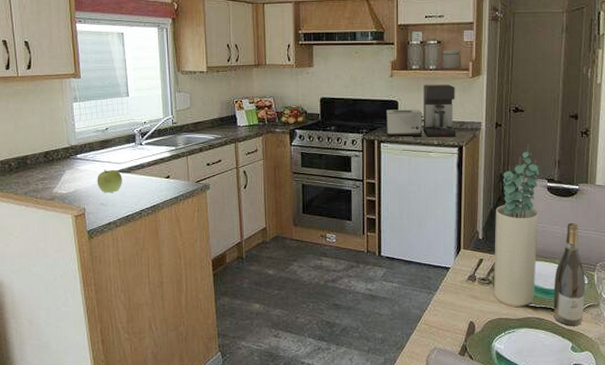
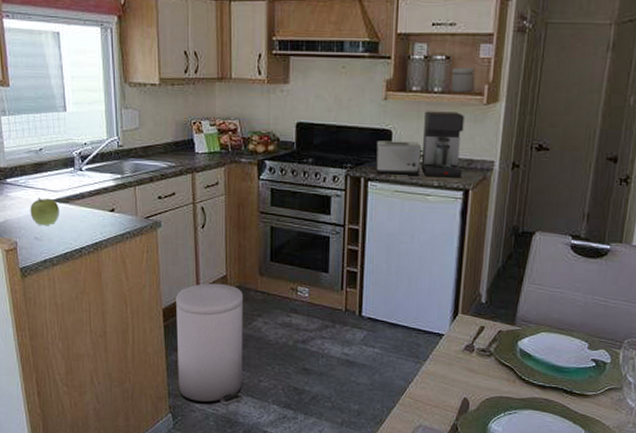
pedal bin: none [223,234,282,342] -> present [176,283,244,406]
vase: present [494,143,540,308] -> none [495,190,564,386]
wine bottle: present [553,223,586,326] -> none [565,290,609,411]

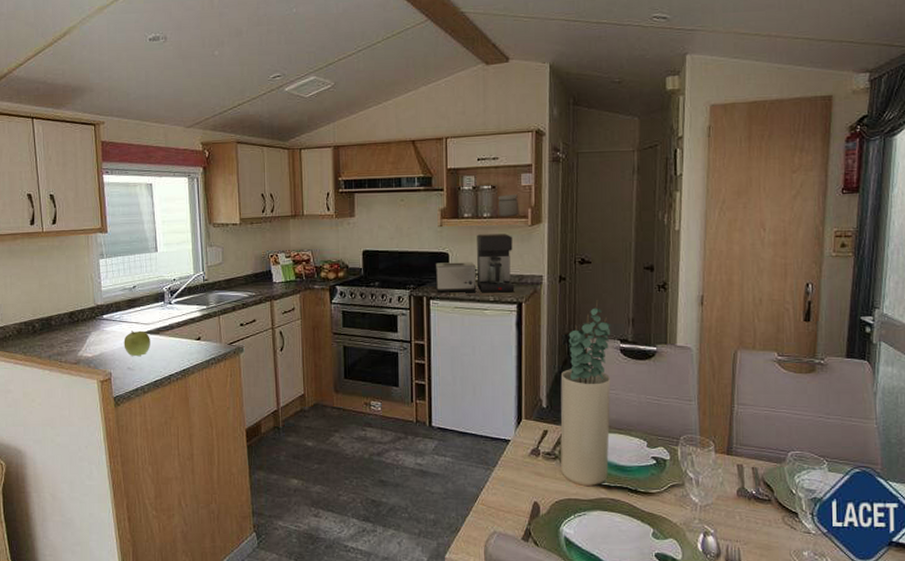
pedal bin: present [176,283,244,406] -> none [258,402,323,522]
vase: none [495,190,564,386] -> present [560,299,611,487]

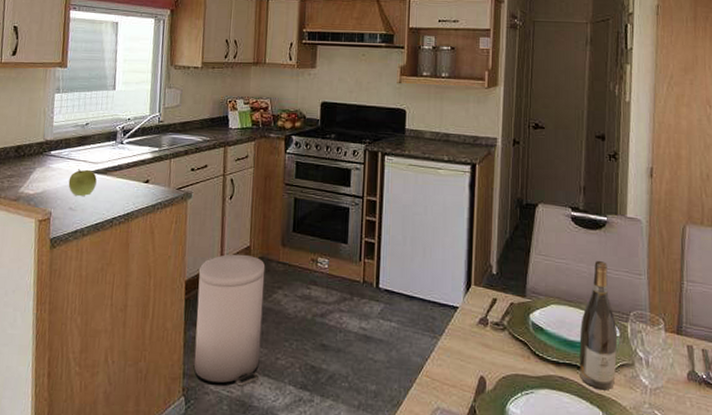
pedal bin: none [258,402,323,522] -> present [193,254,266,388]
toaster: present [435,262,478,294] -> none [391,119,434,151]
coffee maker: present [477,234,515,293] -> none [432,93,469,153]
jar: present [497,194,519,217] -> none [456,56,477,79]
vase: present [560,299,611,487] -> none [509,164,563,363]
wine bottle: none [630,390,668,509] -> present [579,261,618,390]

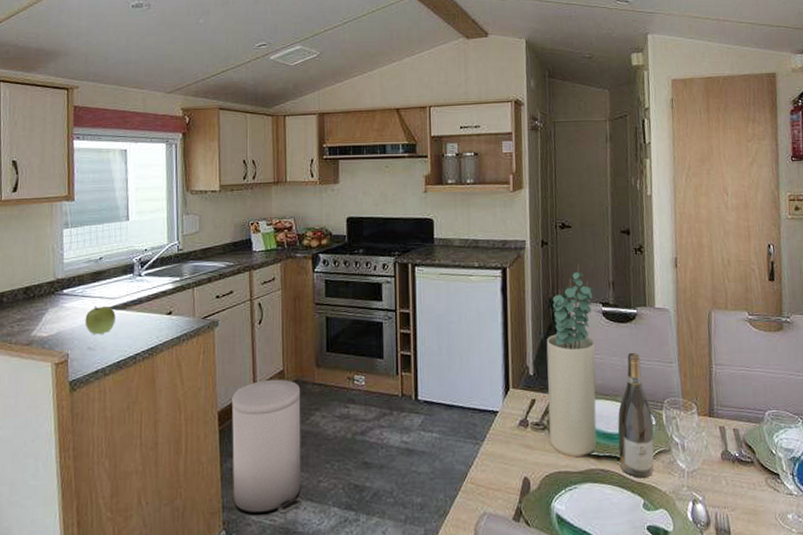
vase: none [509,164,563,363] -> present [546,263,597,458]

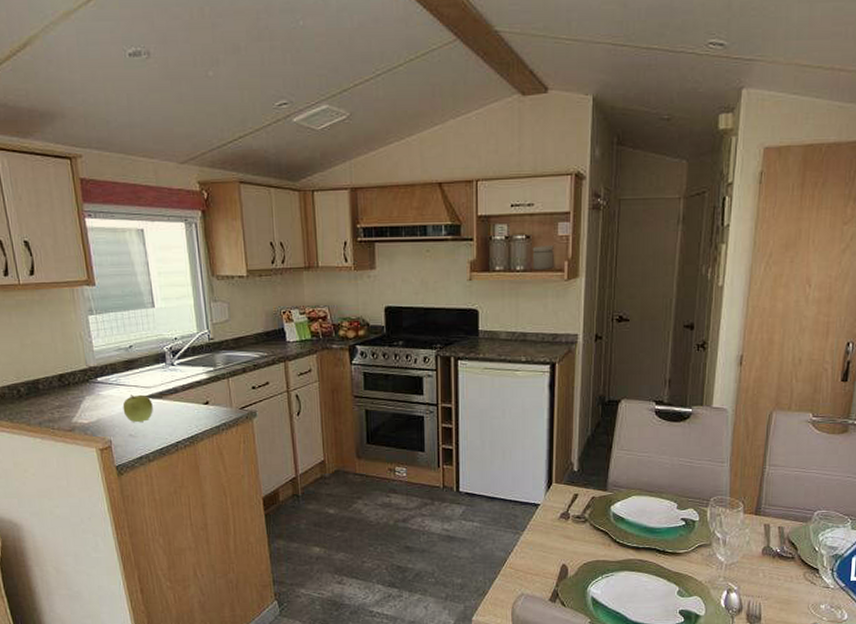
pedal bin: present [232,379,301,515] -> none [275,468,347,589]
jar: none [480,161,501,183] -> present [532,245,555,271]
vase: present [546,263,597,458] -> none [590,359,647,549]
wine bottle: present [617,353,655,478] -> none [658,452,697,569]

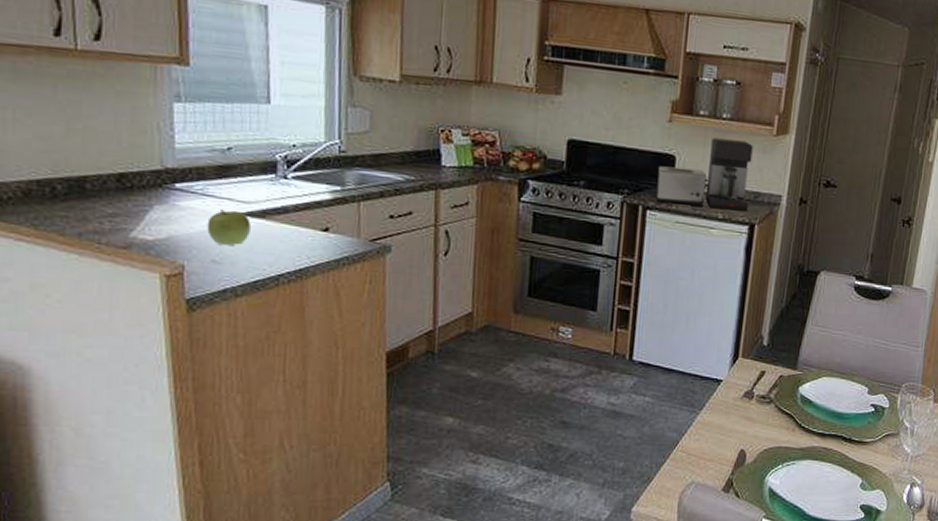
toaster: none [463,319,509,354] -> present [655,166,708,207]
coffee maker: none [508,289,548,353] -> present [705,137,753,211]
jar: present [532,245,555,271] -> none [740,94,766,123]

